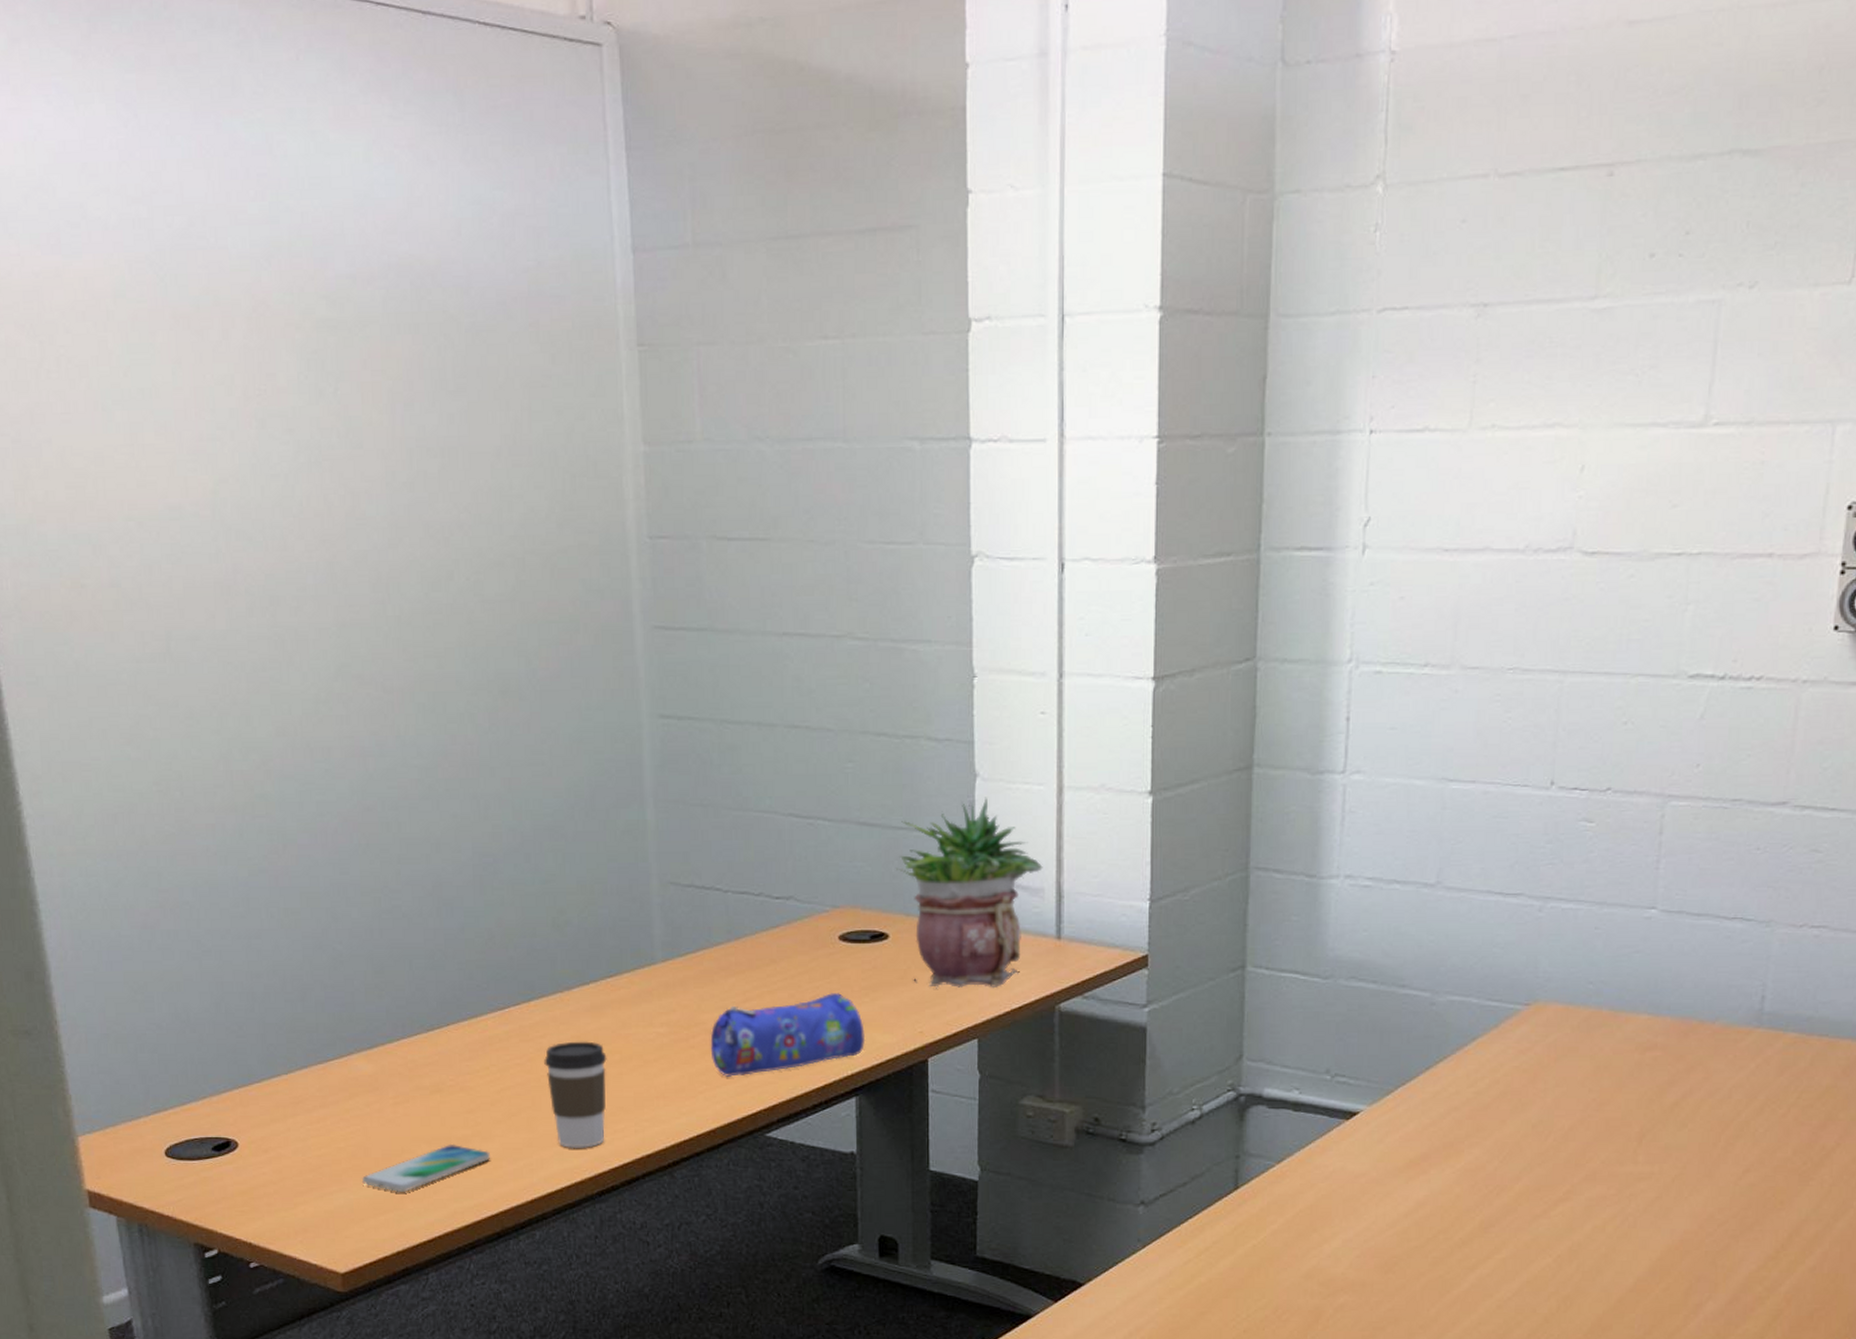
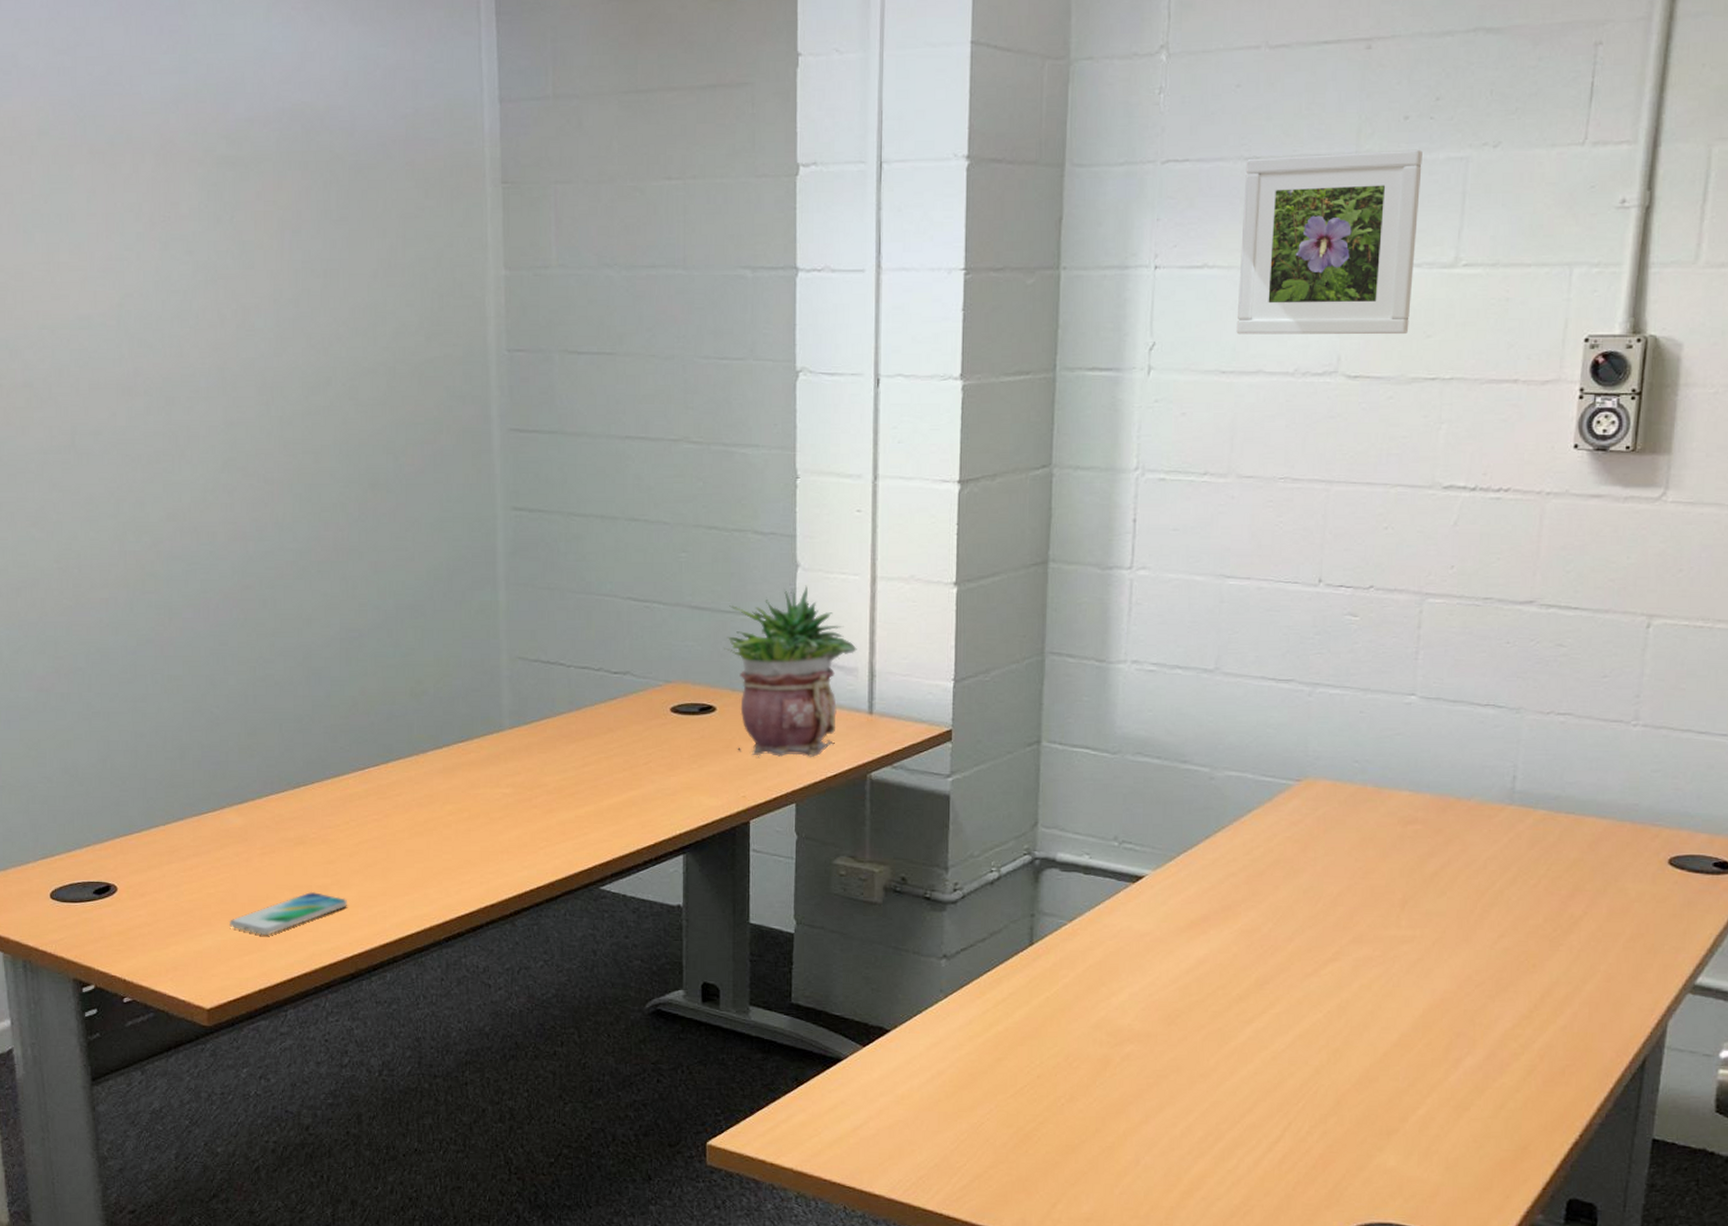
coffee cup: present [544,1041,607,1149] -> none [399,799,457,898]
pencil case: present [710,993,866,1077] -> none [551,760,693,834]
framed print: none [1461,291,1670,507] -> present [1236,149,1423,335]

